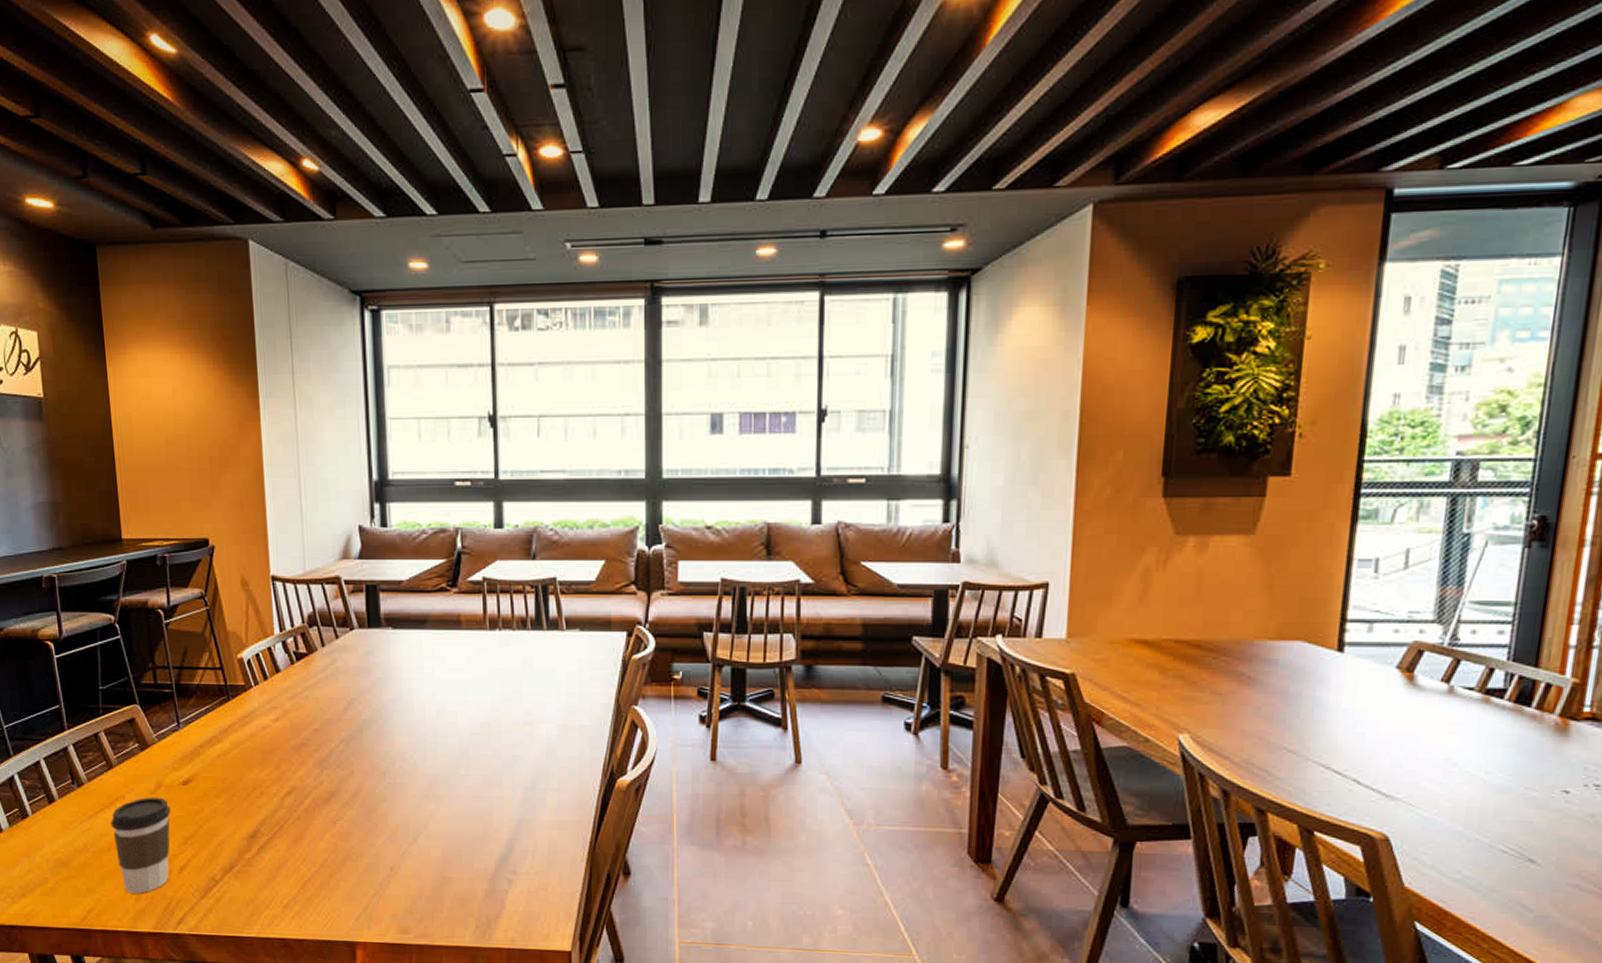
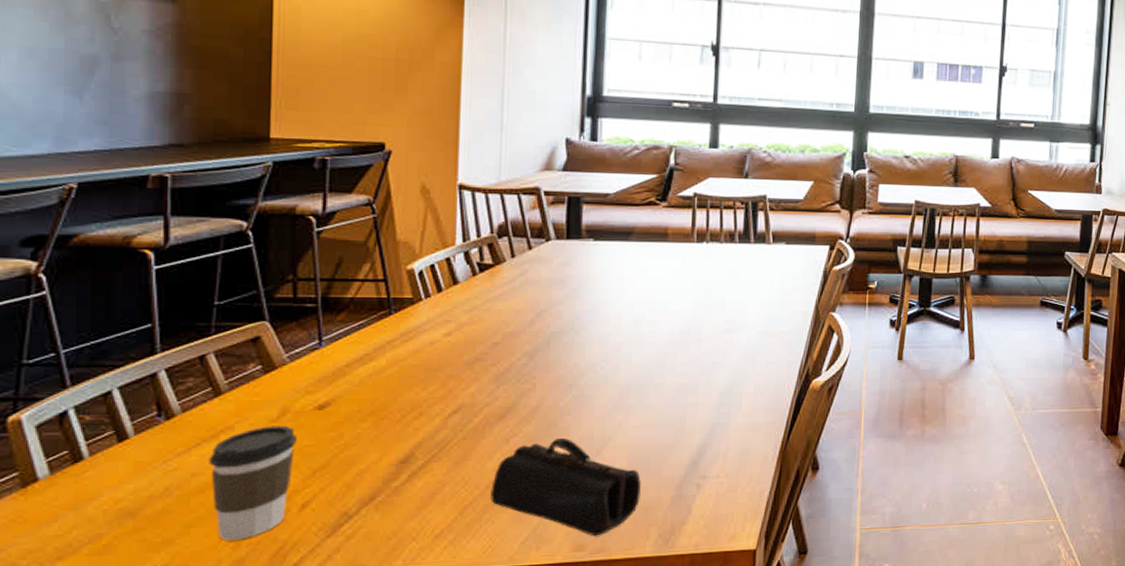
pencil case: none [325,823,456,921] -> present [491,437,641,537]

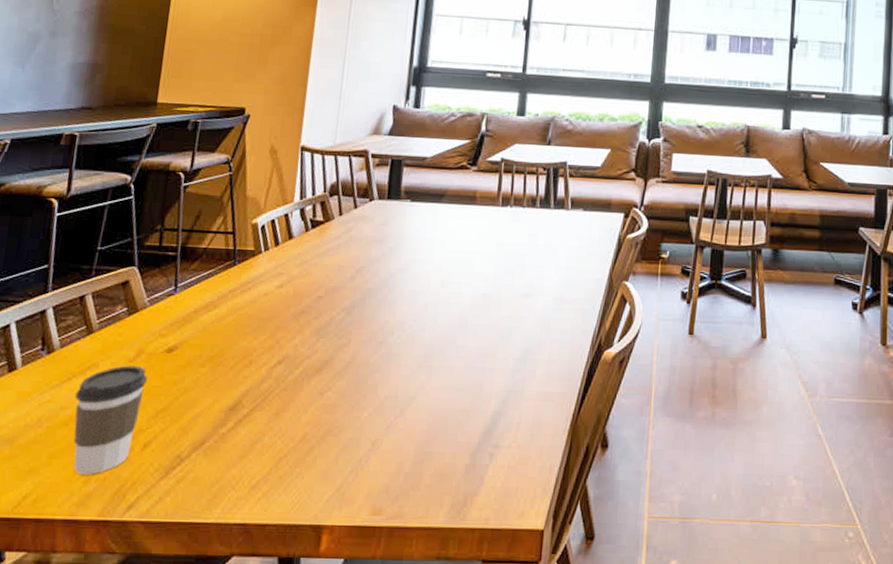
pencil case: present [491,437,641,537] -> none [303,395,438,501]

